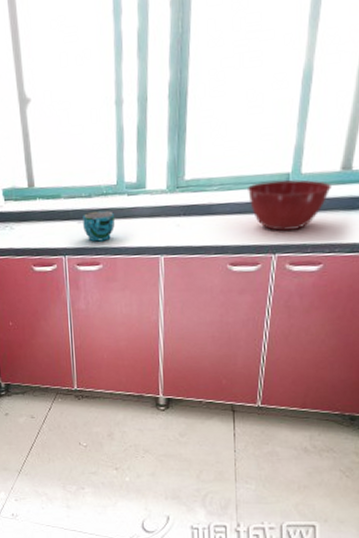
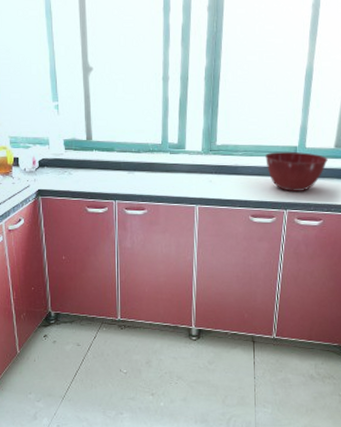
cup: present [83,211,115,242] -> none [132,165,158,190]

